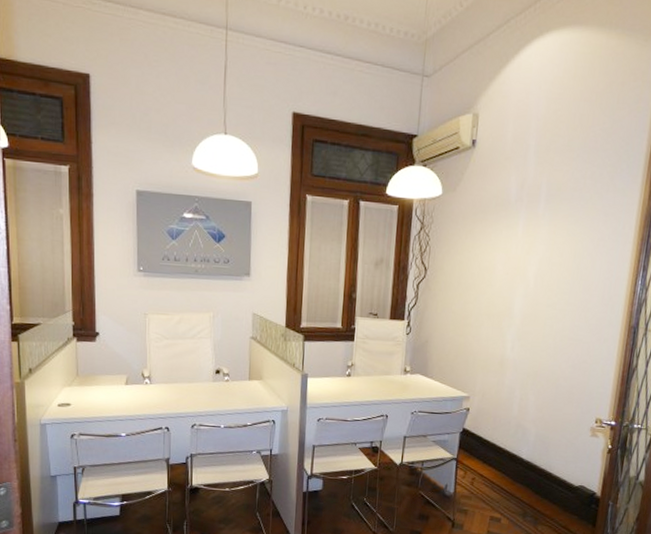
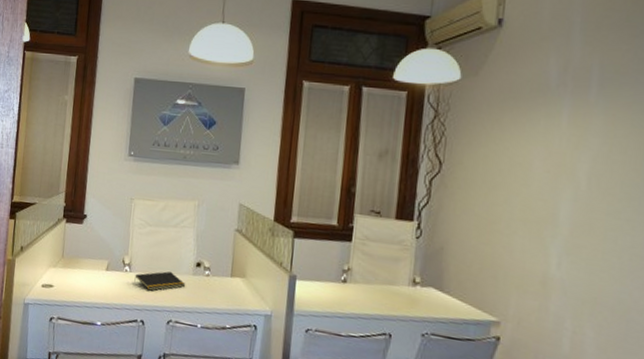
notepad: none [155,380,207,400] -> present [134,271,186,291]

